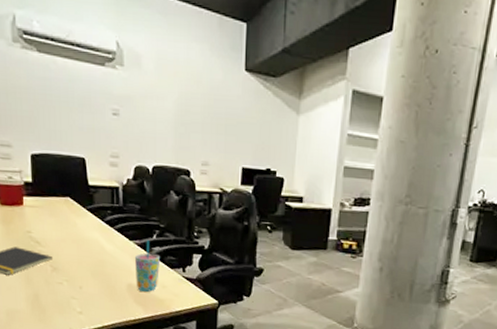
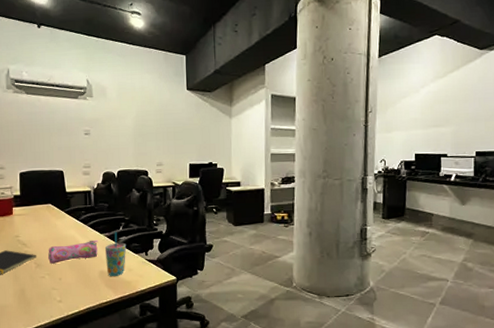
pencil case: none [66,246,127,270] -> present [48,239,99,264]

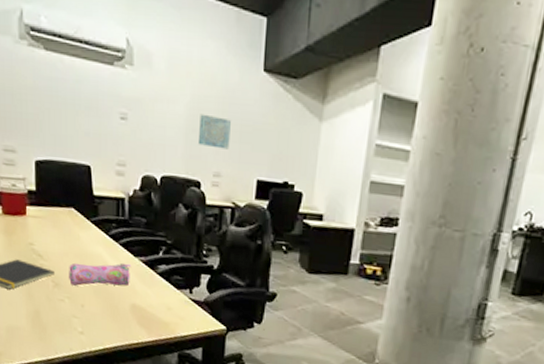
cup: present [105,231,127,276] -> none [140,256,167,314]
wall art: none [144,123,167,146] -> present [199,113,231,150]

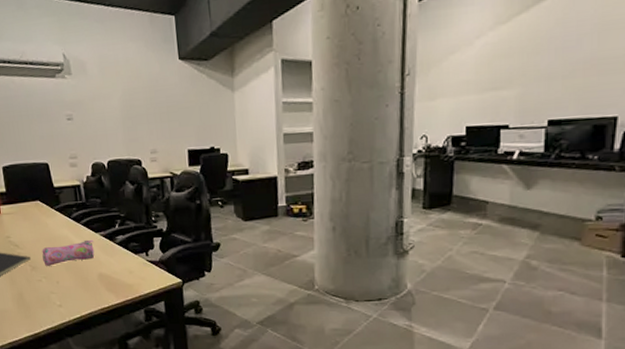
wall art: present [199,113,231,150] -> none [132,103,161,130]

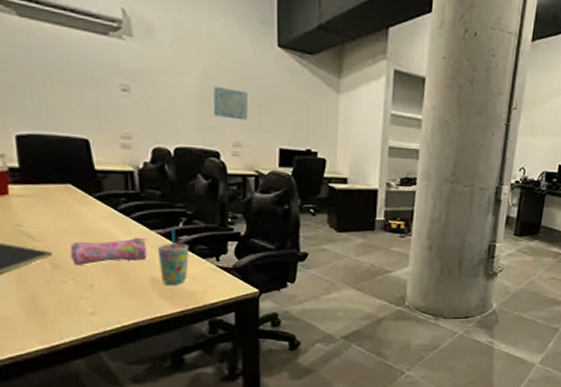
cup: none [102,229,126,279] -> present [158,228,190,285]
wall art: none [132,103,161,130] -> present [213,86,248,121]

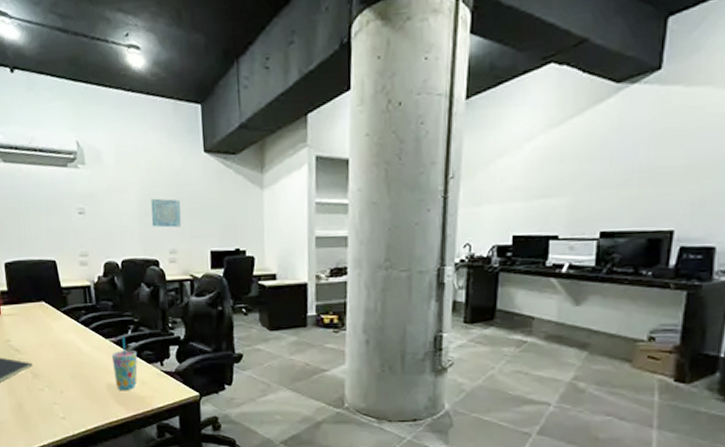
pencil case: present [70,237,148,265] -> none [45,346,104,374]

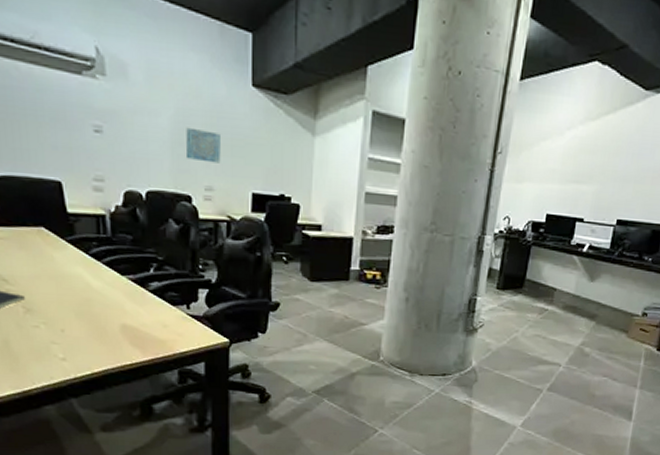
cup: present [112,335,138,390] -> none [129,273,160,332]

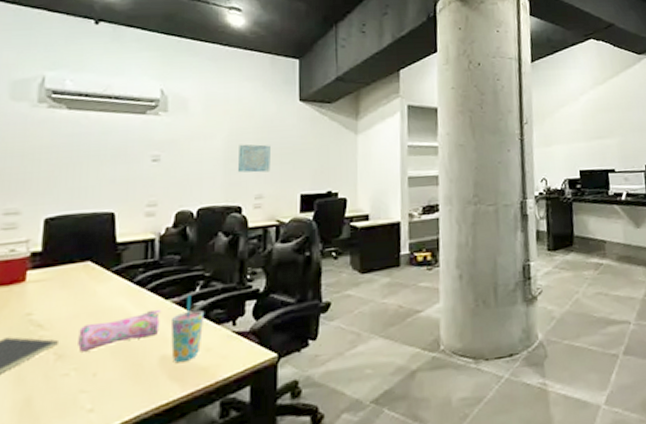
pencil case: none [42,282,119,310] -> present [78,309,162,352]
cup: none [129,273,160,332] -> present [171,294,205,362]

